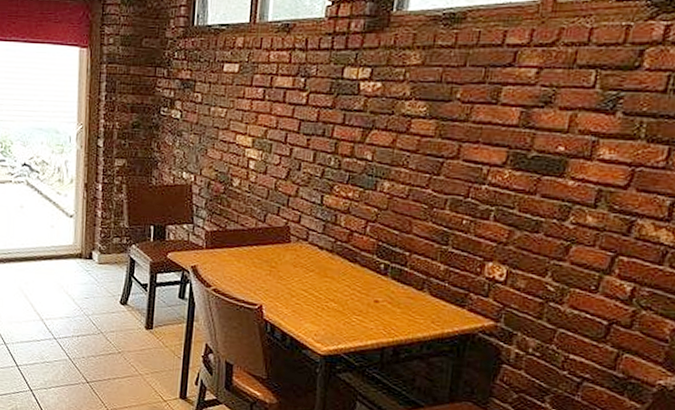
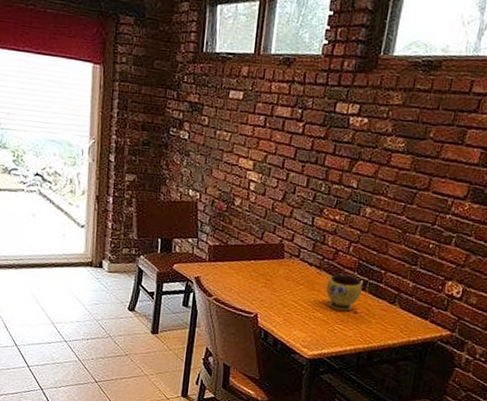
bowl: none [340,258,383,300] -> present [325,274,363,311]

